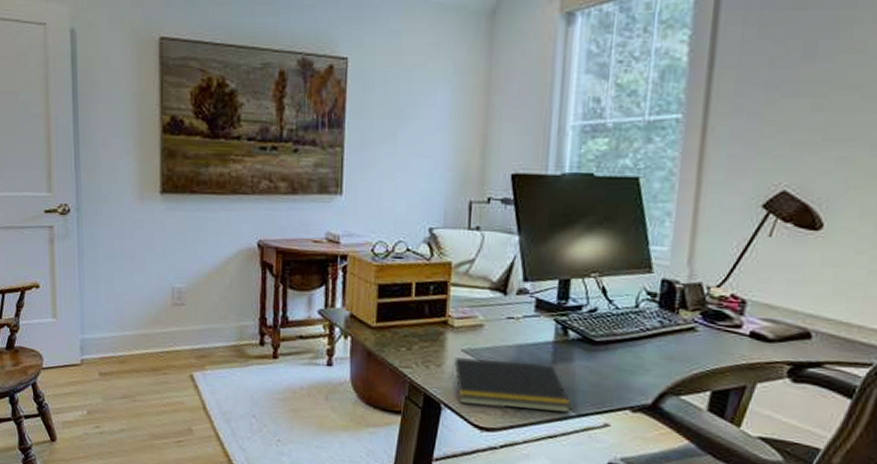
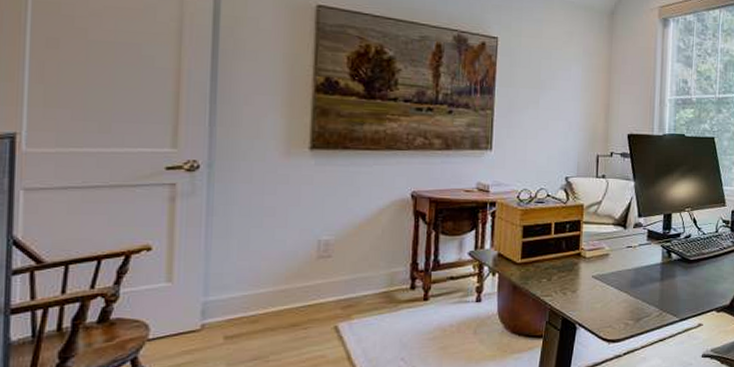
notepad: present [452,357,571,413] -> none [585,281,675,322]

